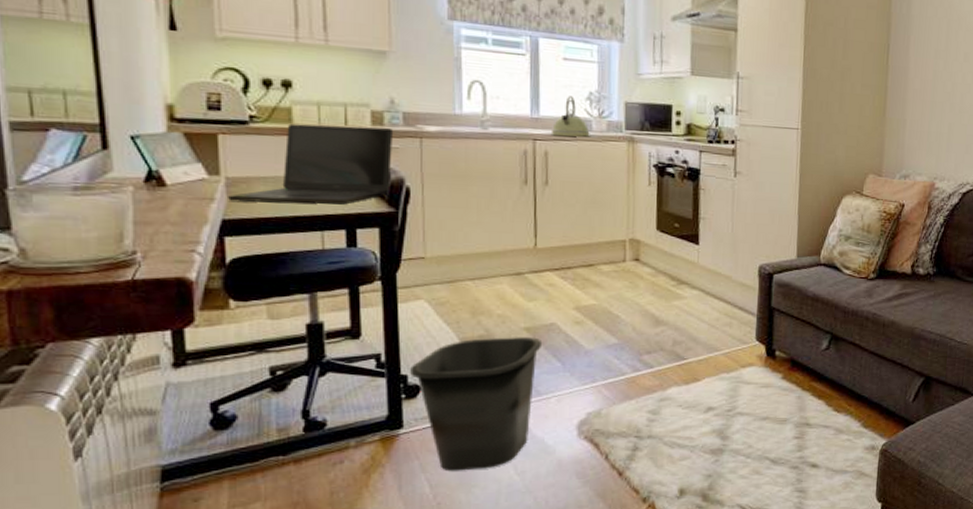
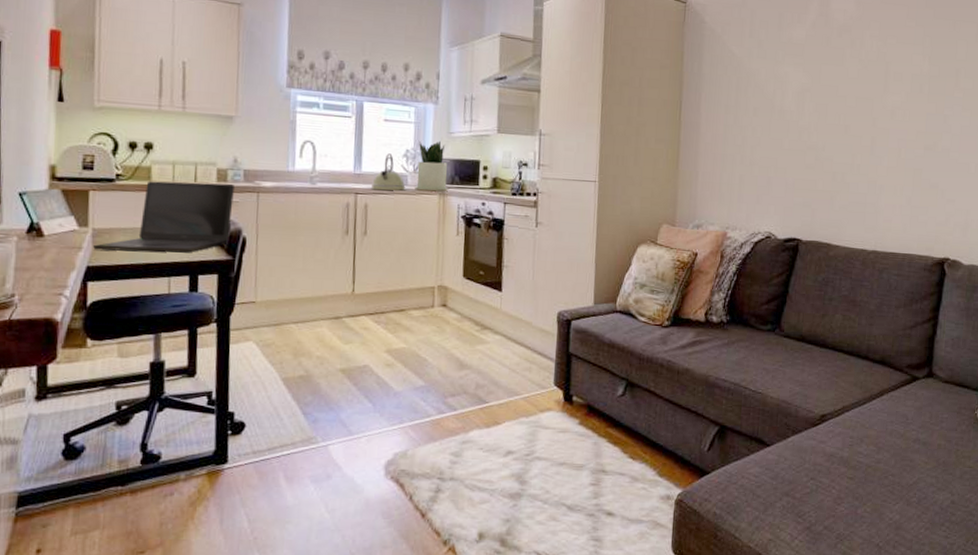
waste bin: present [410,336,543,471] -> none [237,377,356,507]
planter: none [599,82,639,139] -> present [413,140,449,193]

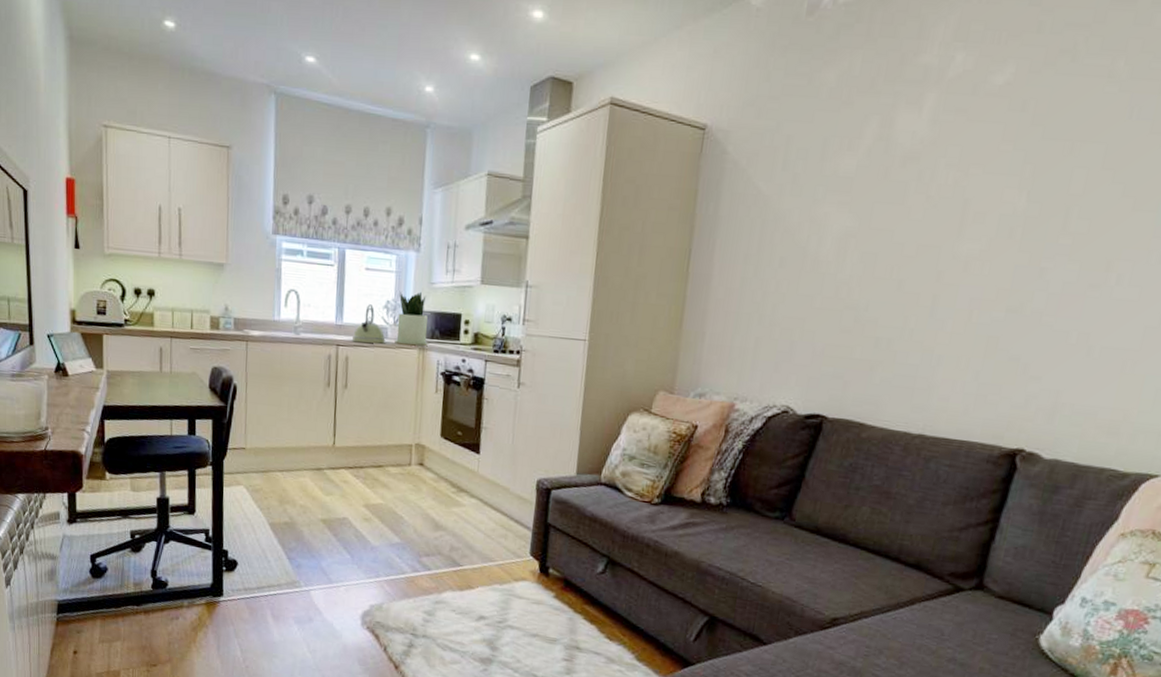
laptop: present [93,181,234,253] -> none [108,327,226,398]

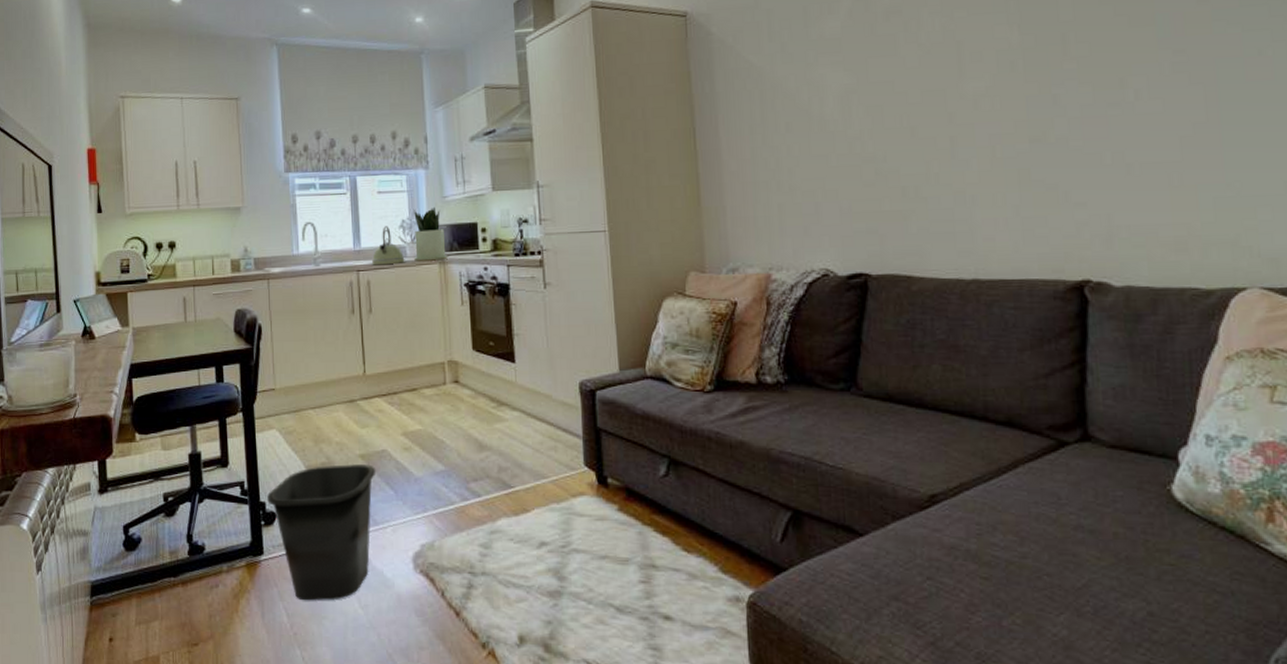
waste bin: none [230,524,336,643] -> present [267,463,376,601]

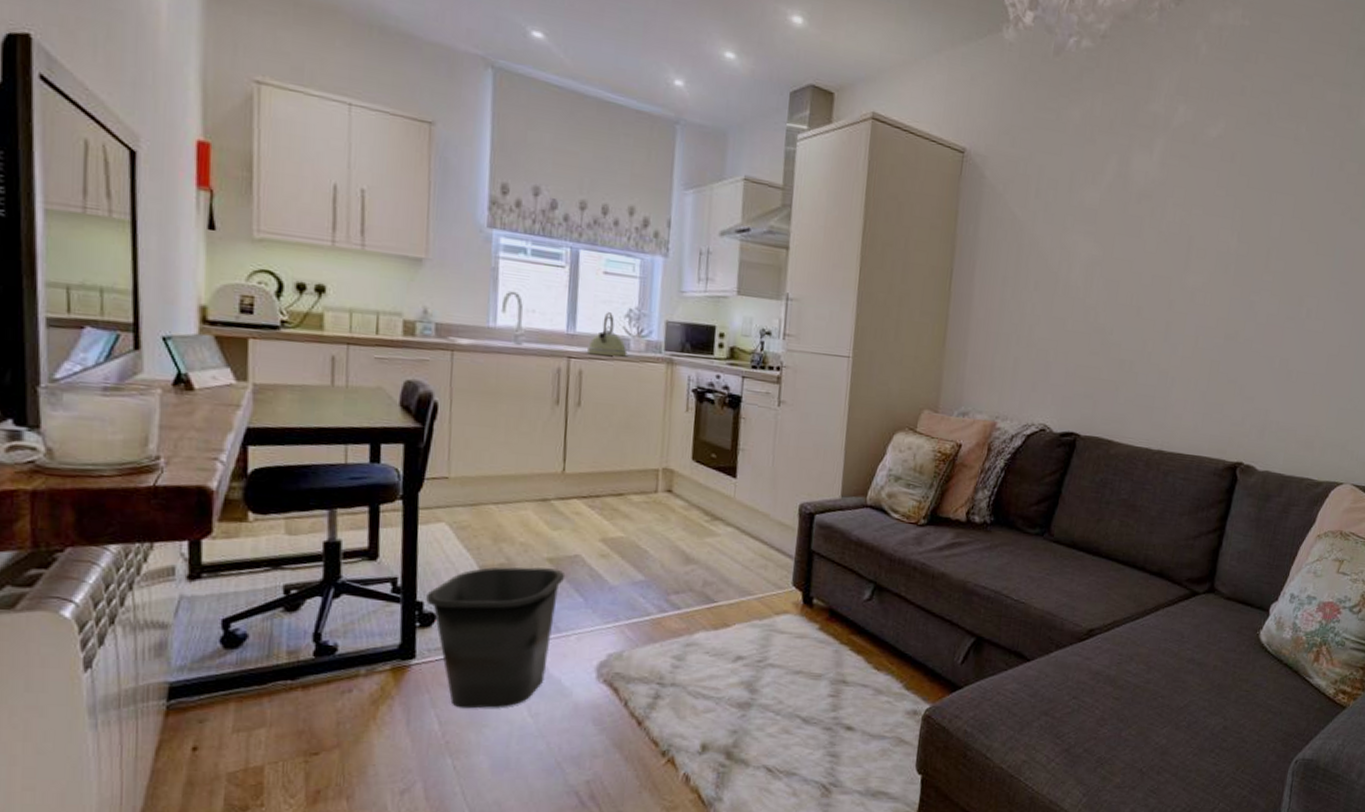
planter: present [413,206,449,263] -> none [637,300,679,361]

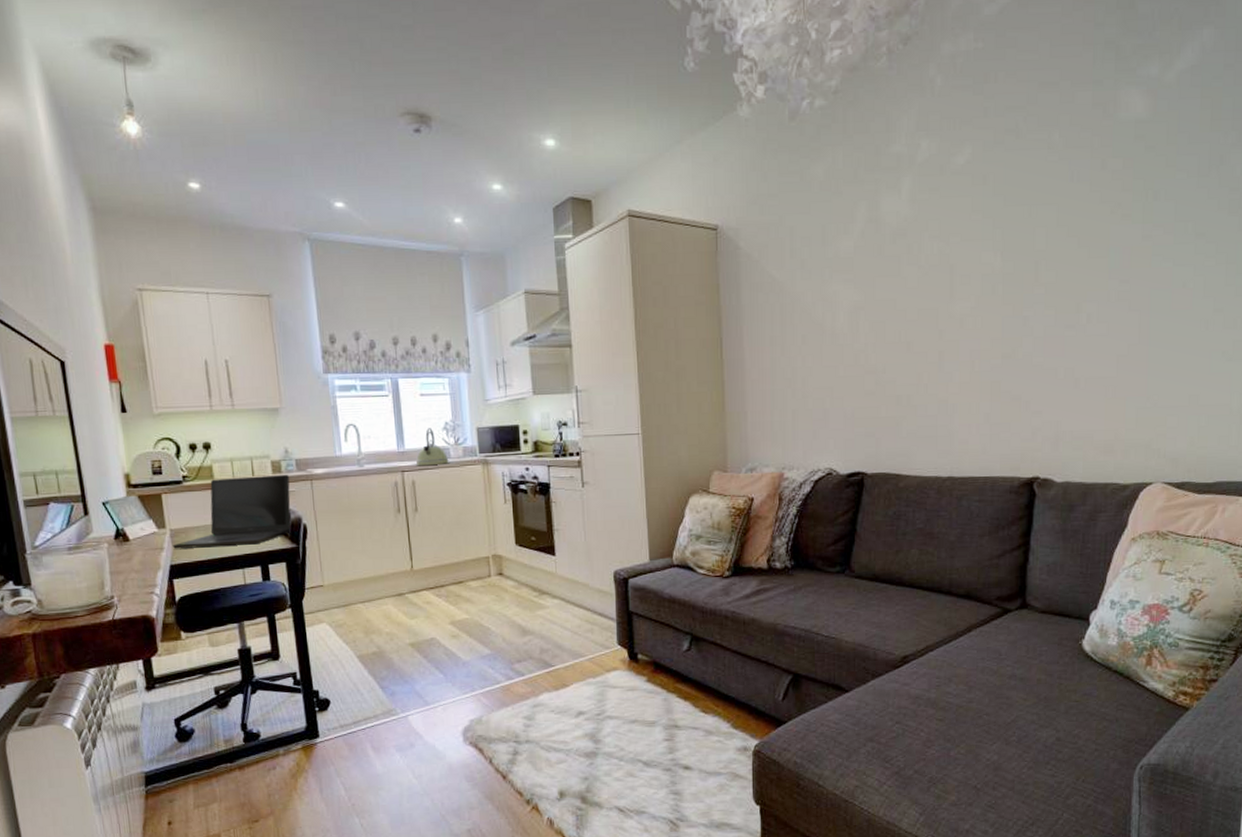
laptop: none [254,330,424,418] -> present [173,474,291,549]
waste bin: present [426,566,566,709] -> none [320,651,426,776]

